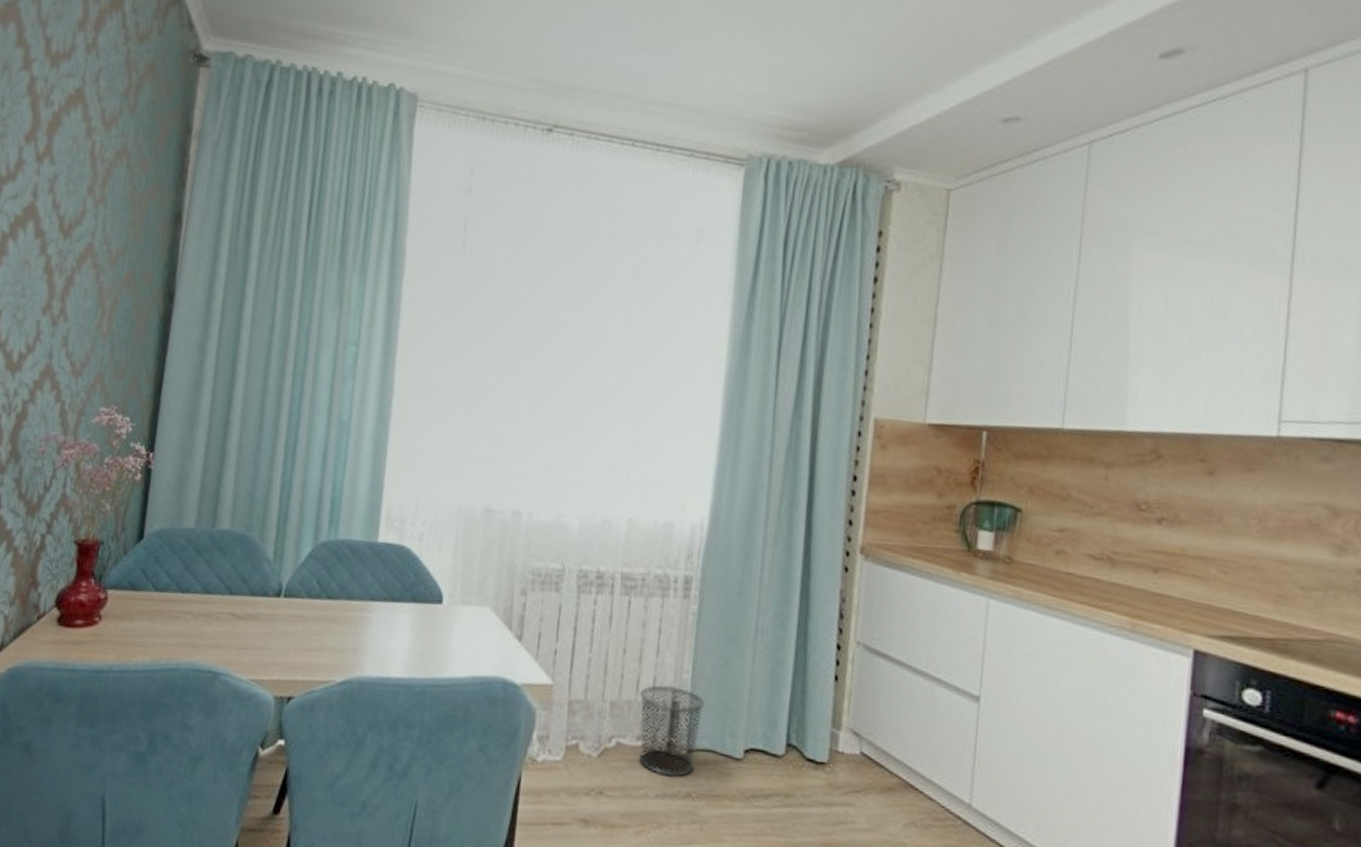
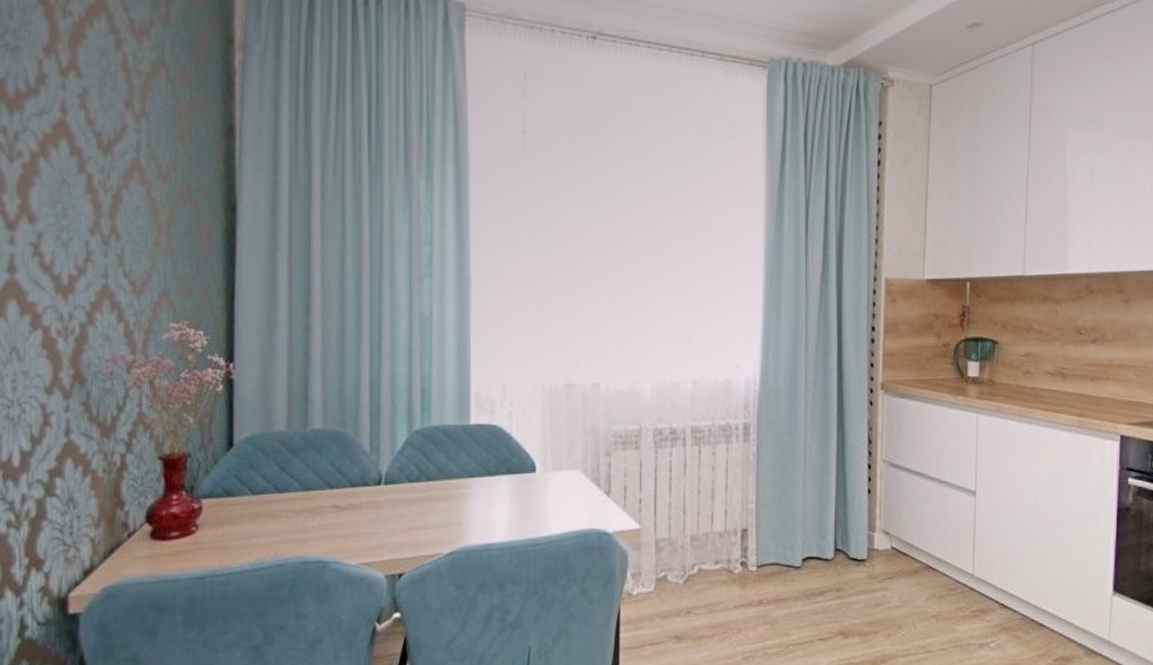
waste bin: present [638,684,705,778] -> none [714,516,768,590]

